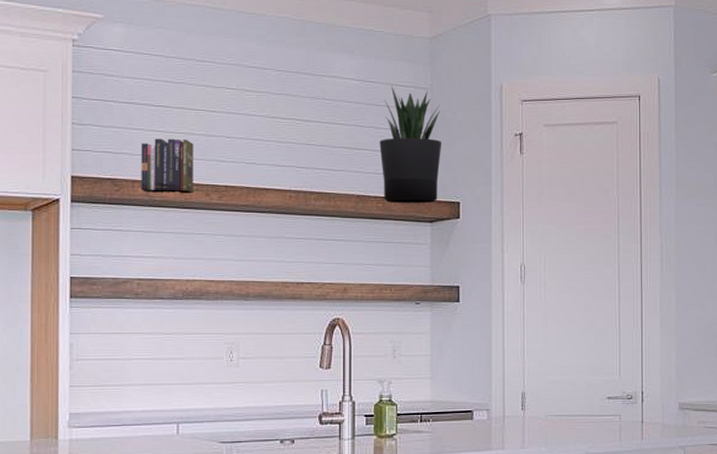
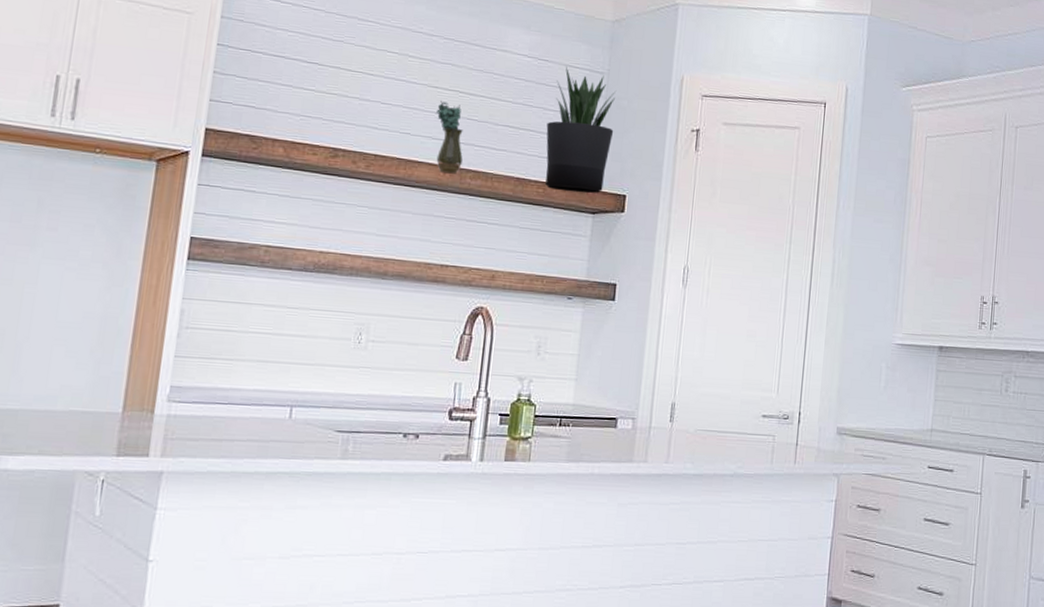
books: present [141,138,194,194] -> none [281,97,345,160]
vase: none [277,129,307,197] -> present [436,100,464,174]

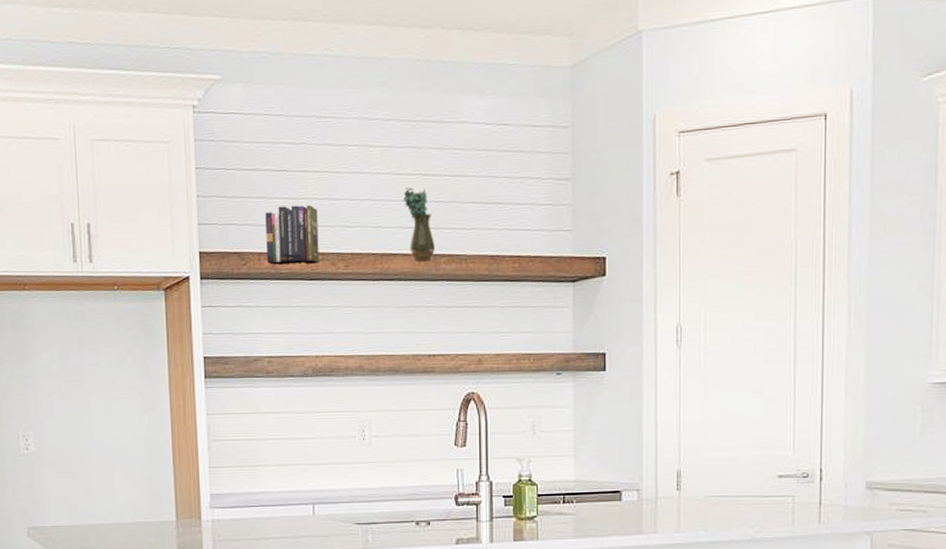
books: none [281,97,345,160] -> present [265,204,319,266]
planter: present [545,66,617,194] -> none [514,126,585,263]

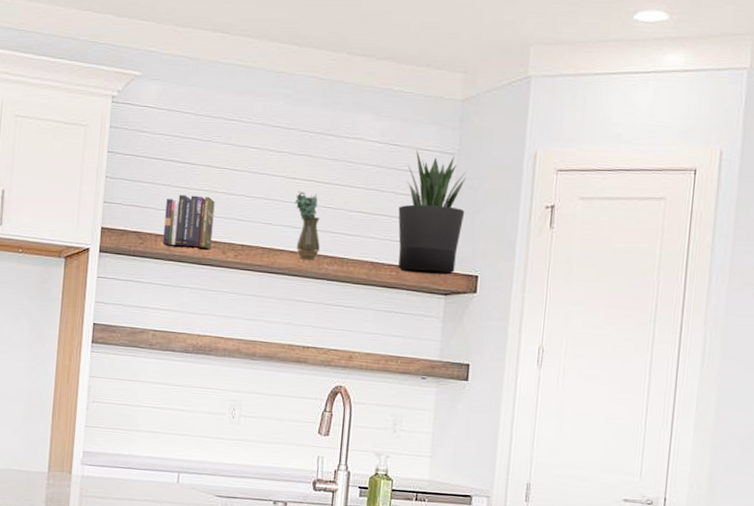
planter: none [514,126,585,263] -> present [398,149,468,275]

